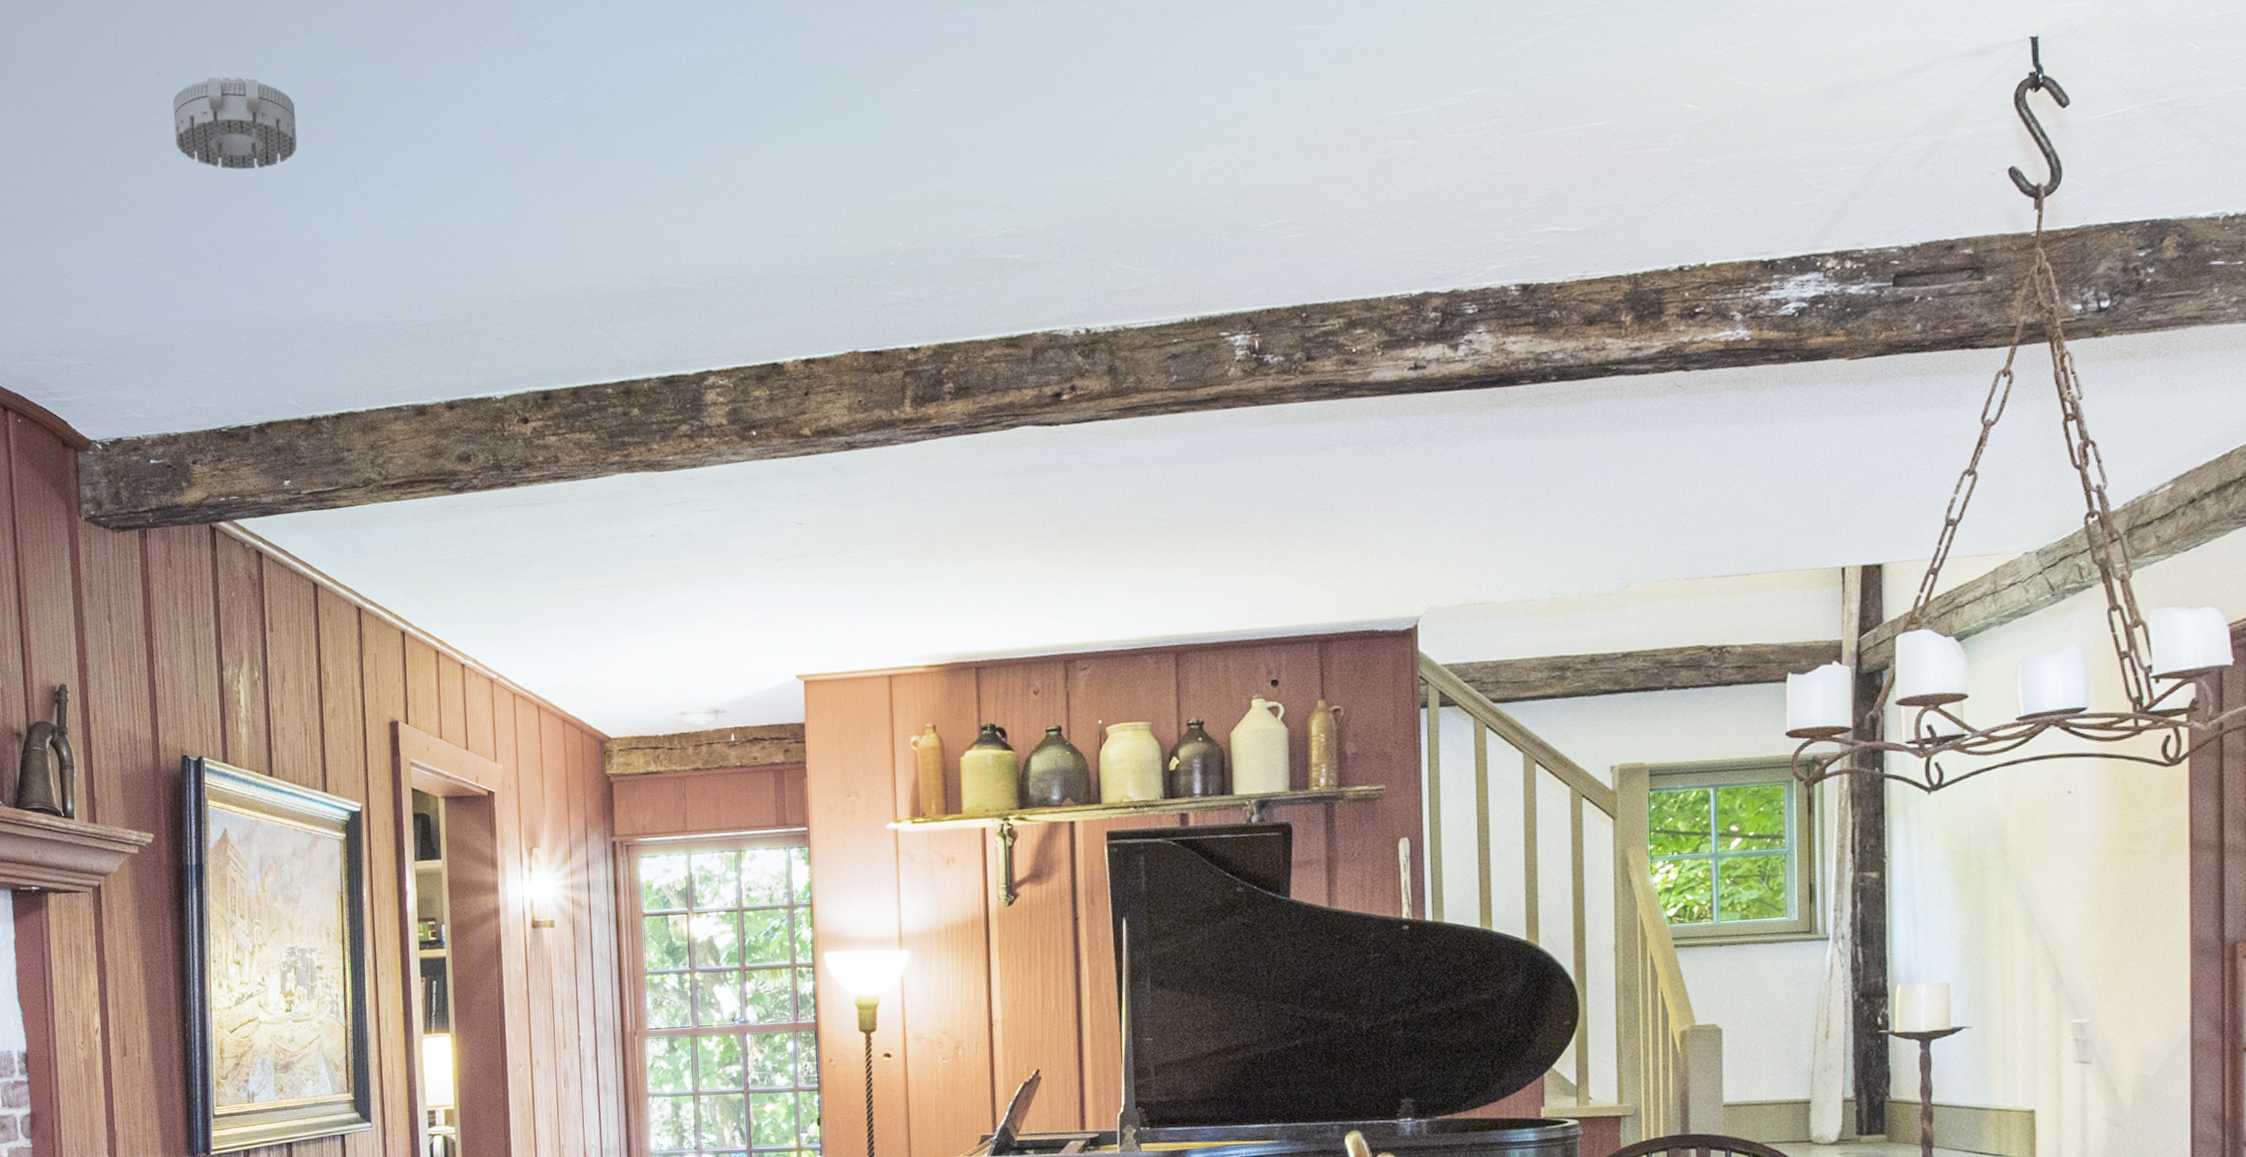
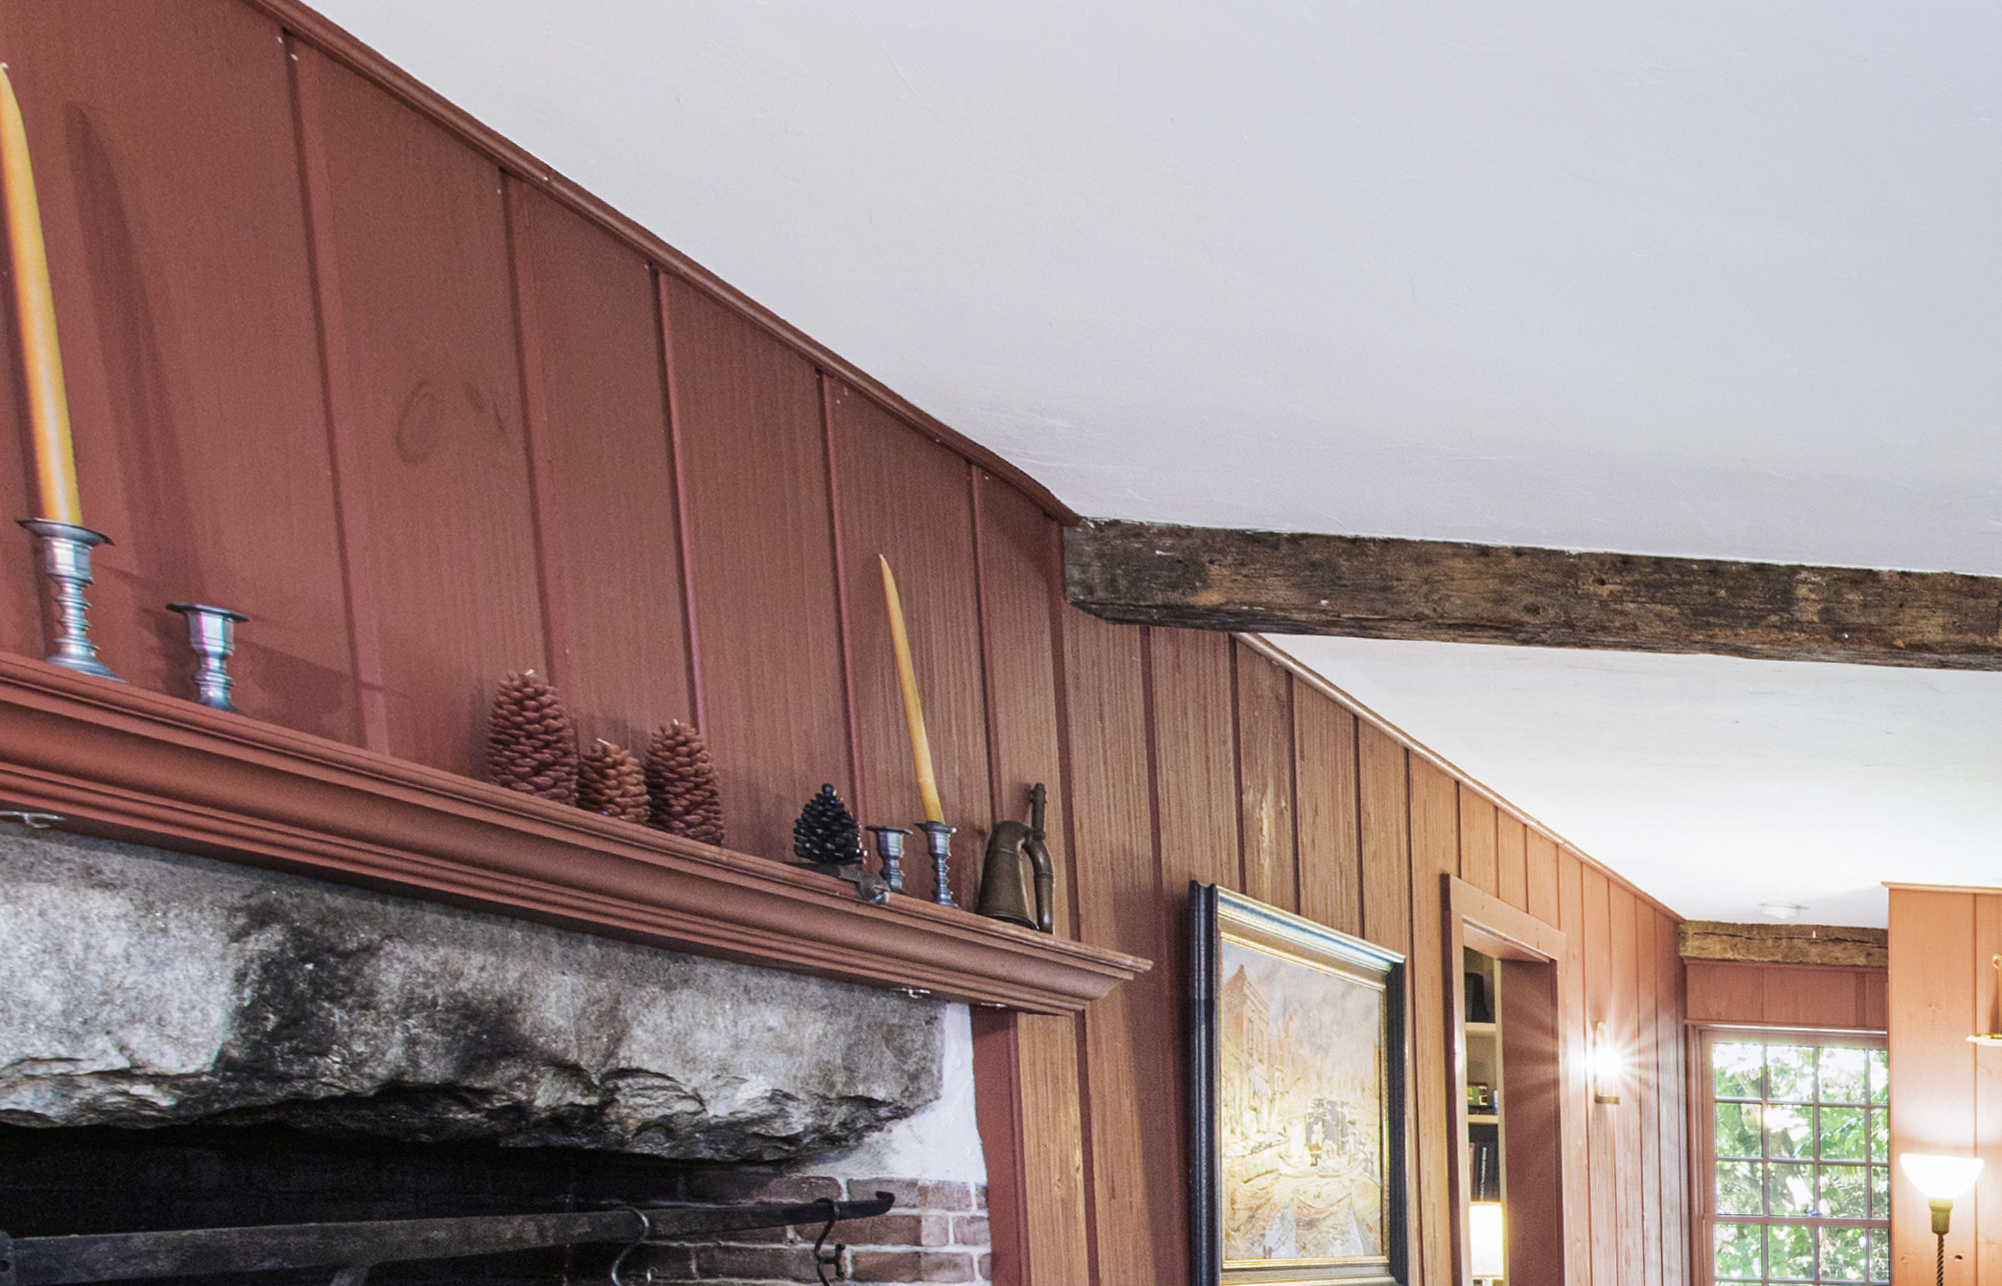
smoke detector: present [173,77,297,170] -> none [1191,139,1344,254]

